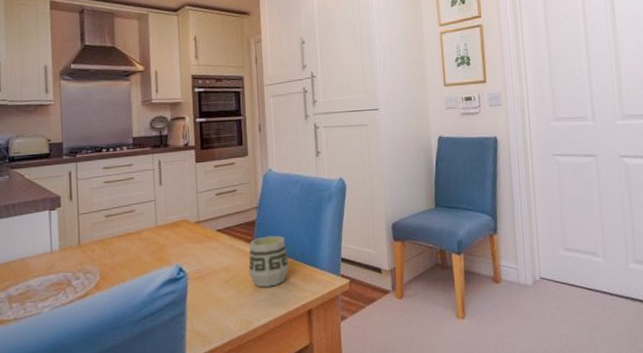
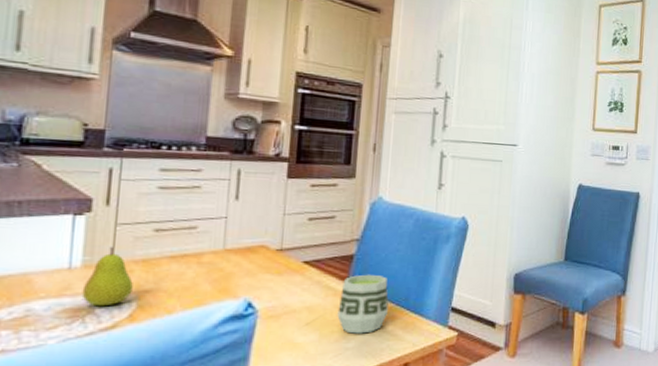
fruit: none [61,233,96,280] -> present [82,247,133,307]

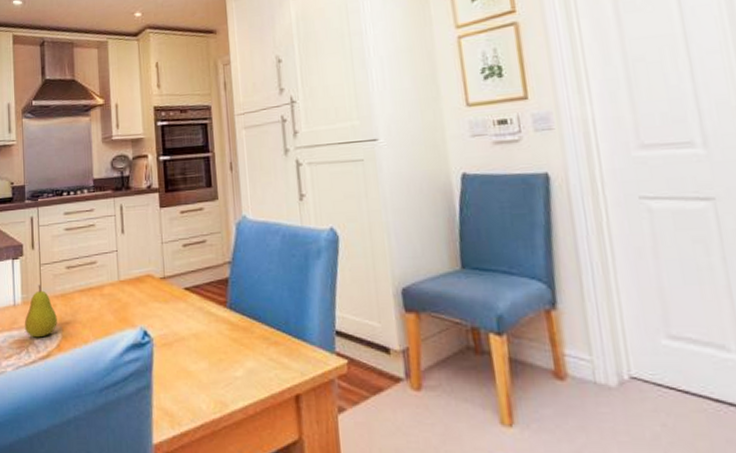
cup: present [337,274,389,334] -> none [221,297,270,362]

